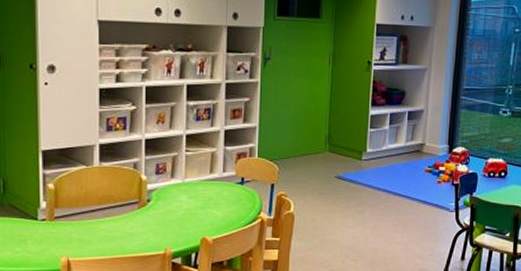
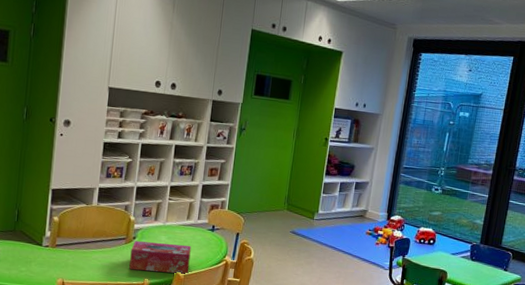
tissue box: none [146,203,218,239] -> present [129,241,191,274]

